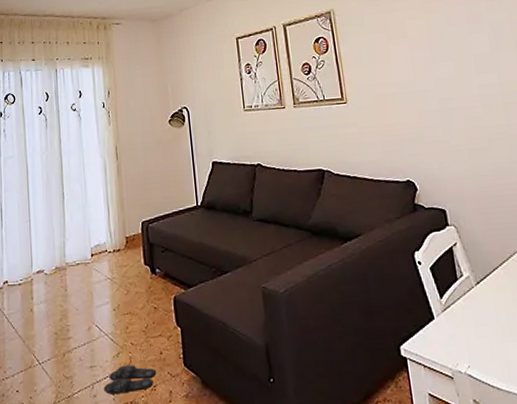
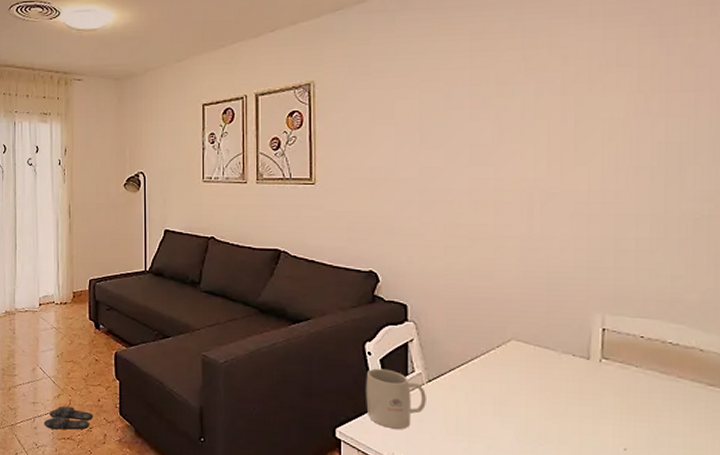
mug: none [420,276,479,338] -> present [366,368,426,429]

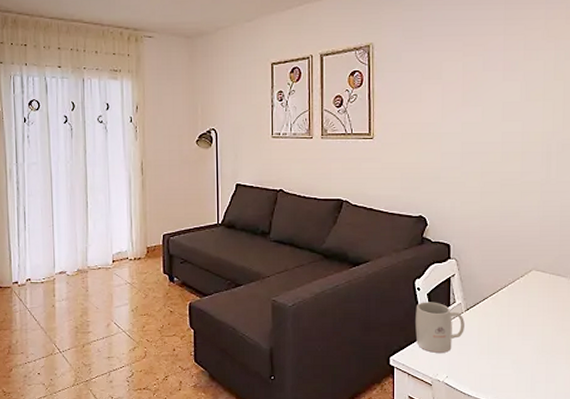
slippers: present [44,406,93,430] -> none [119,358,168,381]

